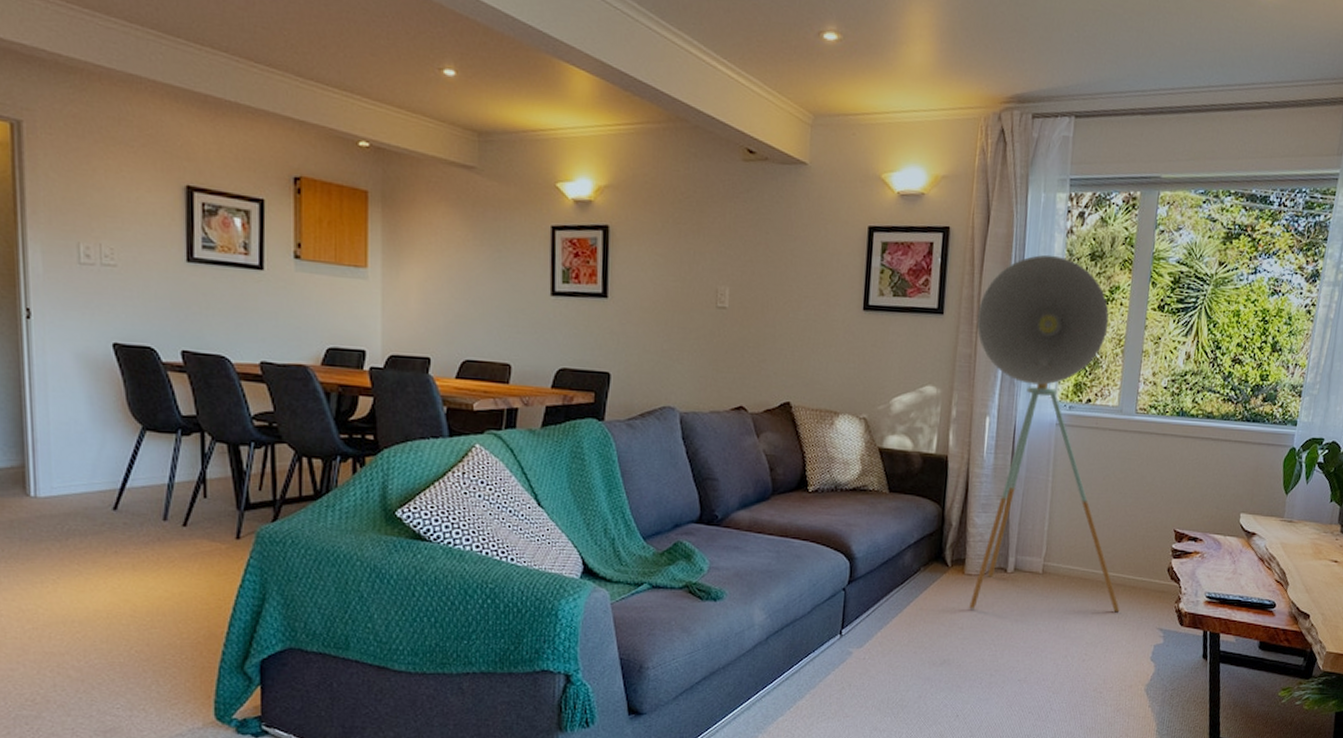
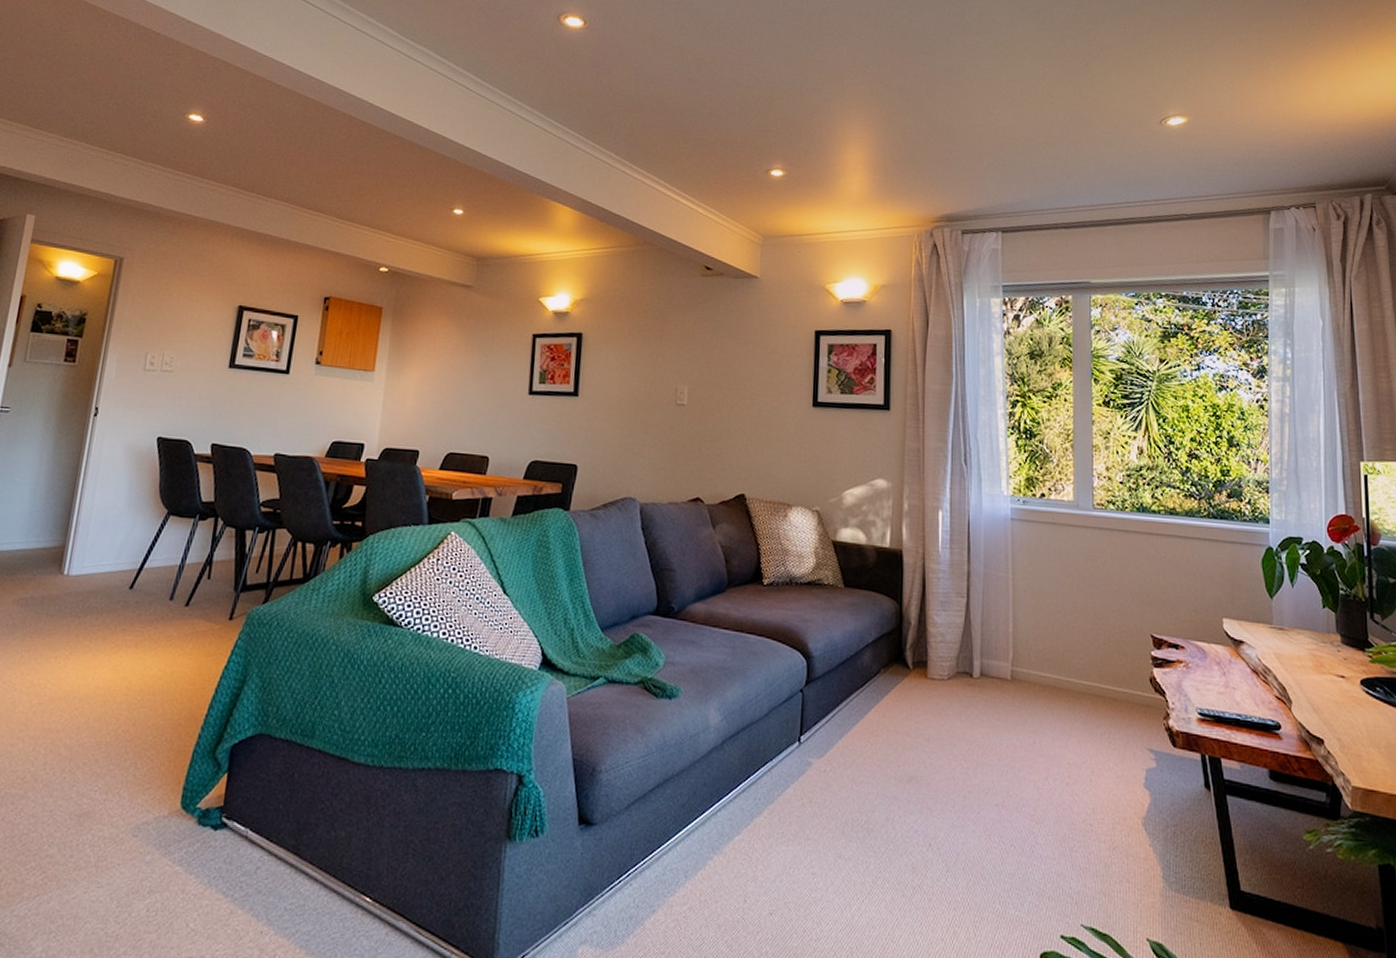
floor lamp: present [969,254,1120,613] -> none [923,354,1102,729]

